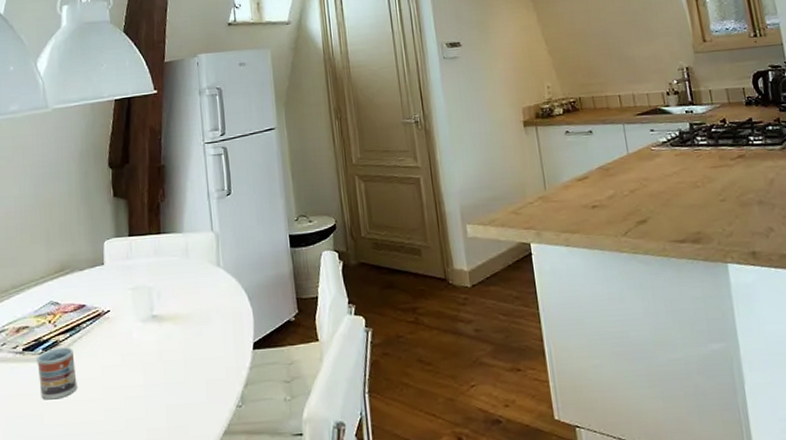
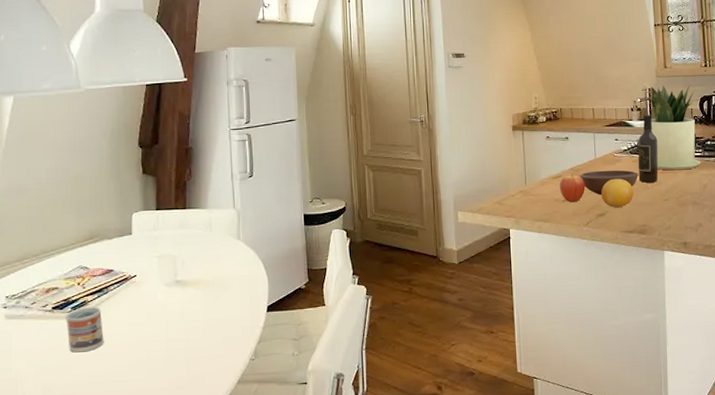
fruit: none [586,174,619,208] -> present [559,174,585,202]
bowl: none [610,166,685,199] -> present [579,170,638,196]
fruit: none [639,176,681,213] -> present [601,178,634,208]
wine bottle: none [679,98,711,181] -> present [638,115,659,183]
planter: none [685,59,763,164] -> present [647,84,701,171]

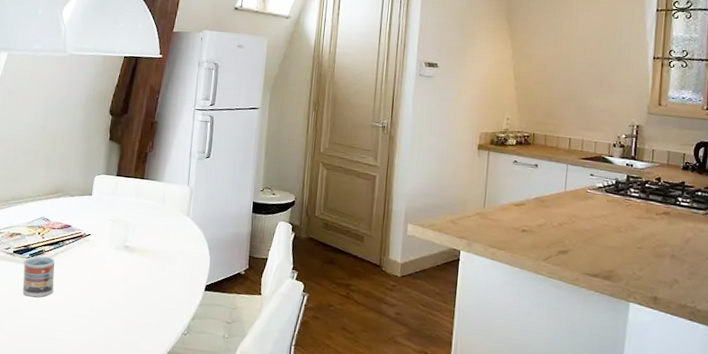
fruit: present [559,174,585,202] -> none [520,204,550,234]
bowl: present [579,170,638,196] -> none [544,204,612,232]
fruit: present [601,178,634,208] -> none [565,216,604,248]
wine bottle: present [638,115,659,183] -> none [611,153,640,227]
planter: present [647,84,701,171] -> none [633,123,692,219]

